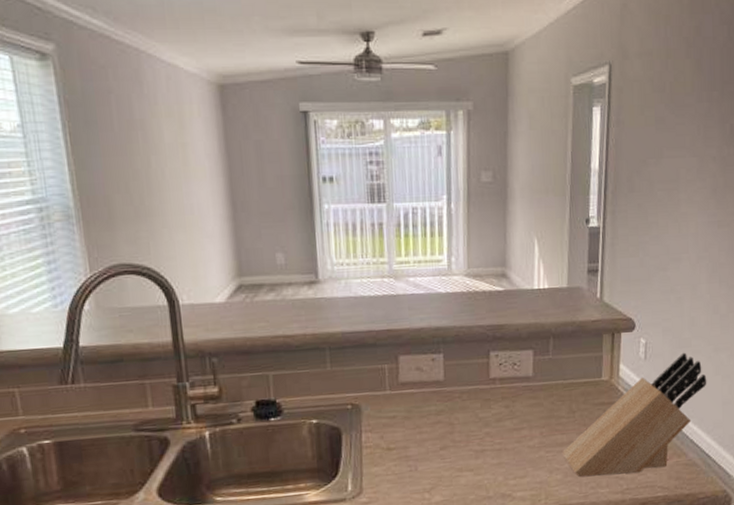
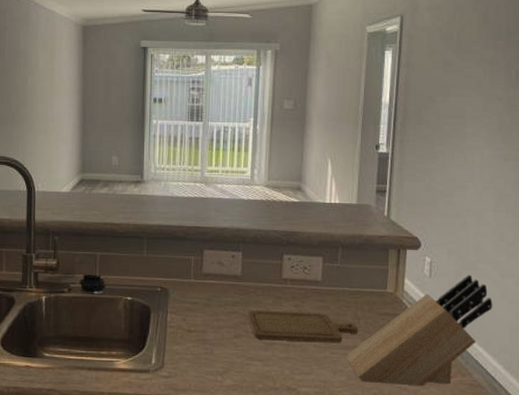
chopping board: none [453,411,573,448] -> present [247,309,358,343]

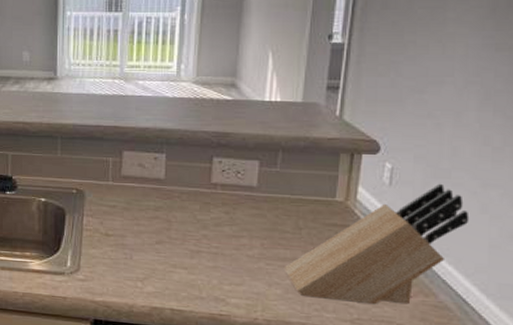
chopping board: present [247,309,358,343] -> none [170,215,299,254]

